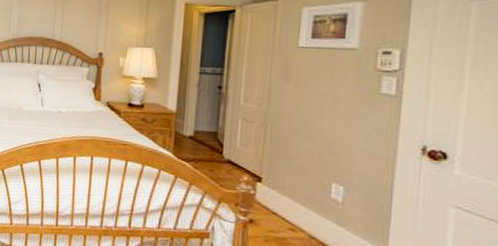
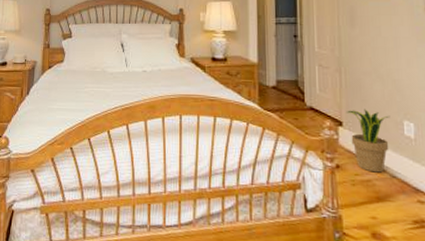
potted plant: none [267,166,317,233] -> present [346,109,391,173]

